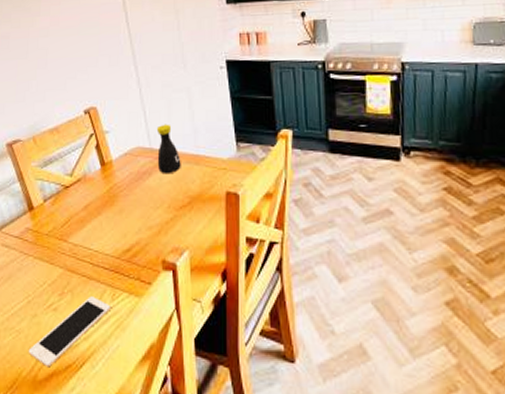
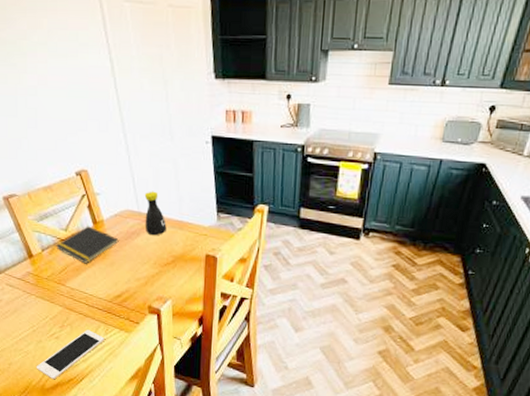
notepad: none [59,169,129,213] -> present [56,226,119,264]

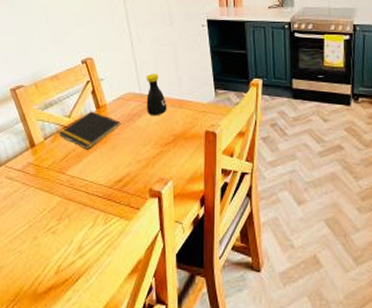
cell phone: present [36,330,105,380] -> none [29,221,104,282]

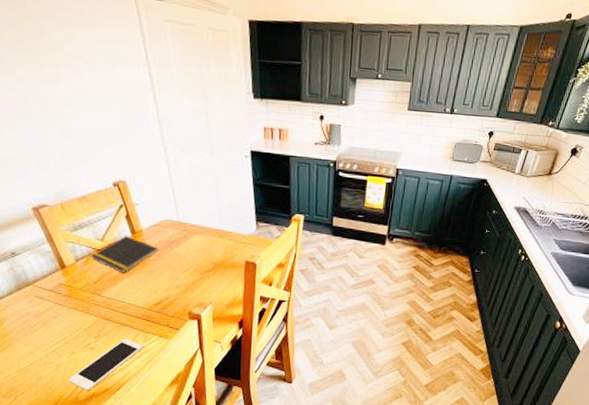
cell phone: none [29,221,104,282] -> present [68,338,143,391]
bottle: present [146,73,167,116] -> none [184,201,207,245]

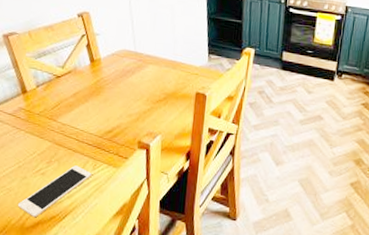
notepad: present [91,236,158,273] -> none [51,64,114,100]

